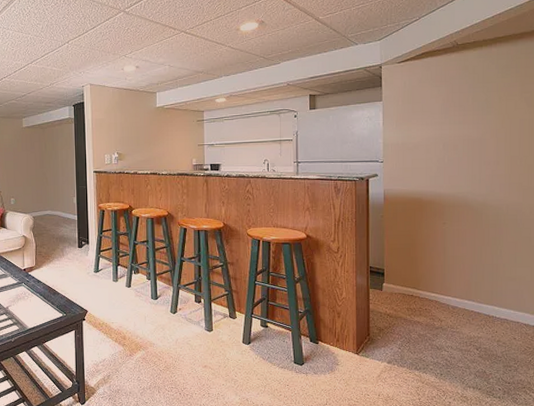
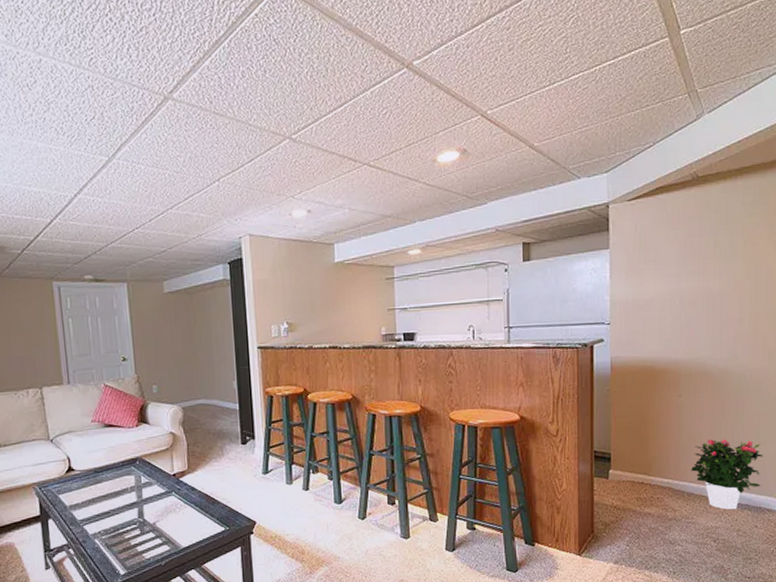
potted flower: none [455,262,520,323] -> present [691,439,764,510]

